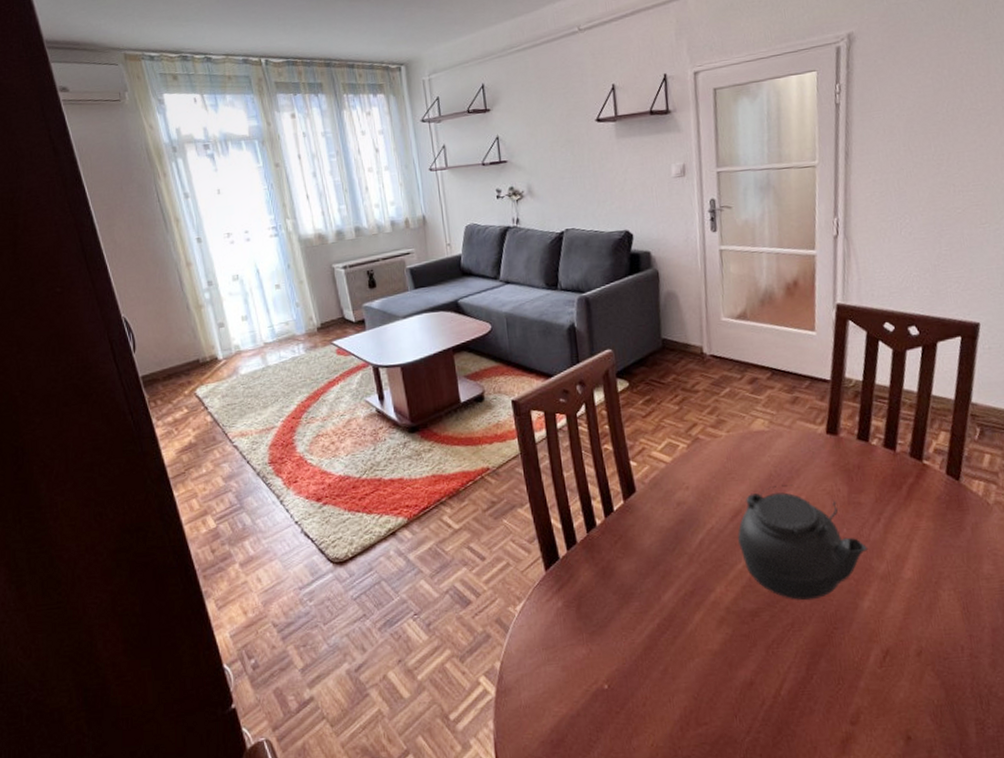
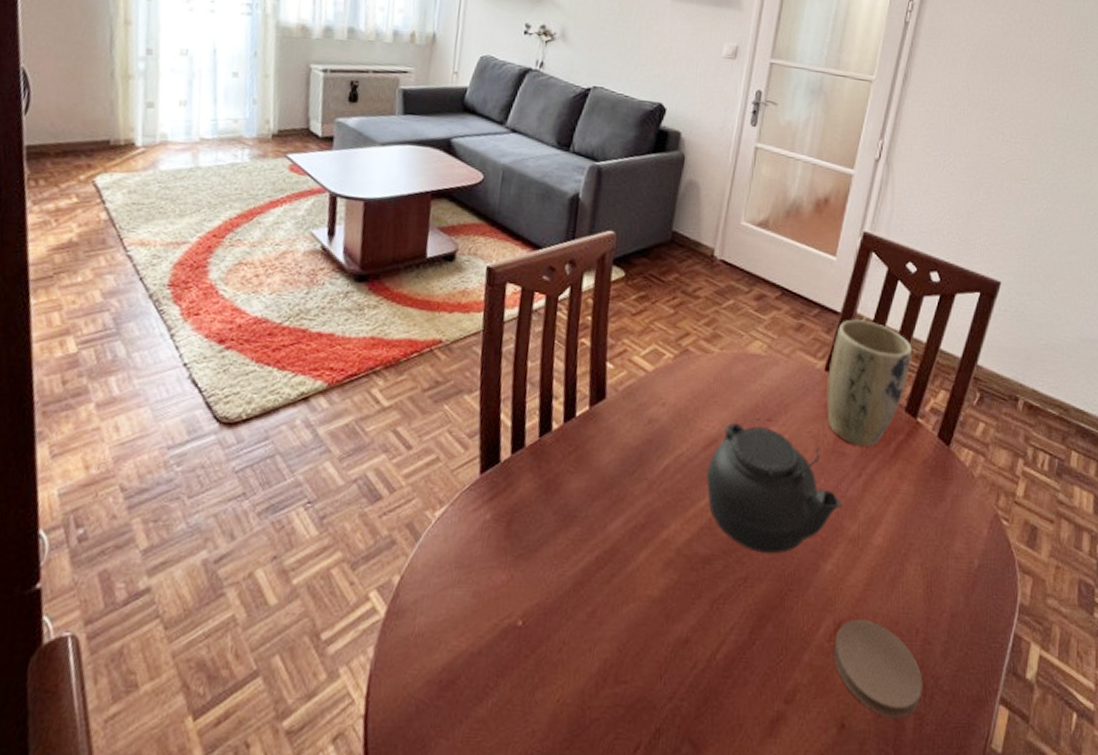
plant pot: none [829,382,907,495] -> present [826,319,912,447]
coaster: none [885,644,978,727] -> present [833,619,923,719]

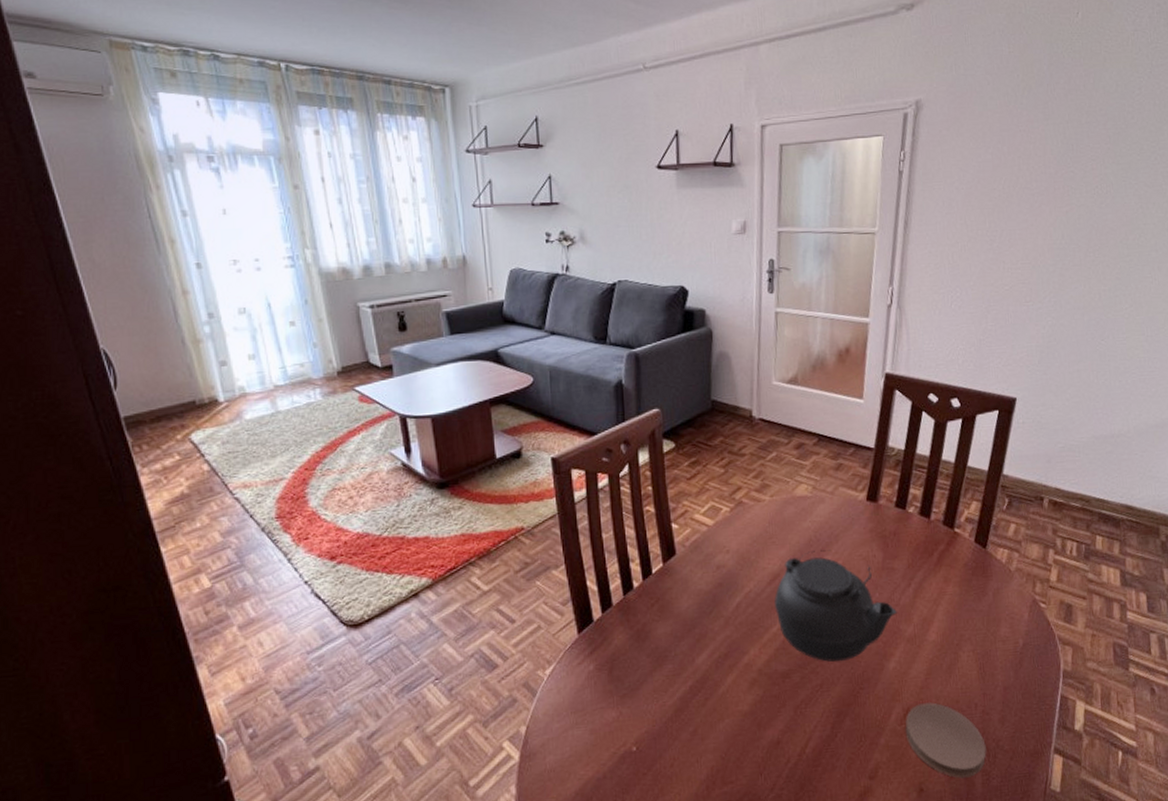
plant pot: present [826,319,912,447] -> none [869,451,943,561]

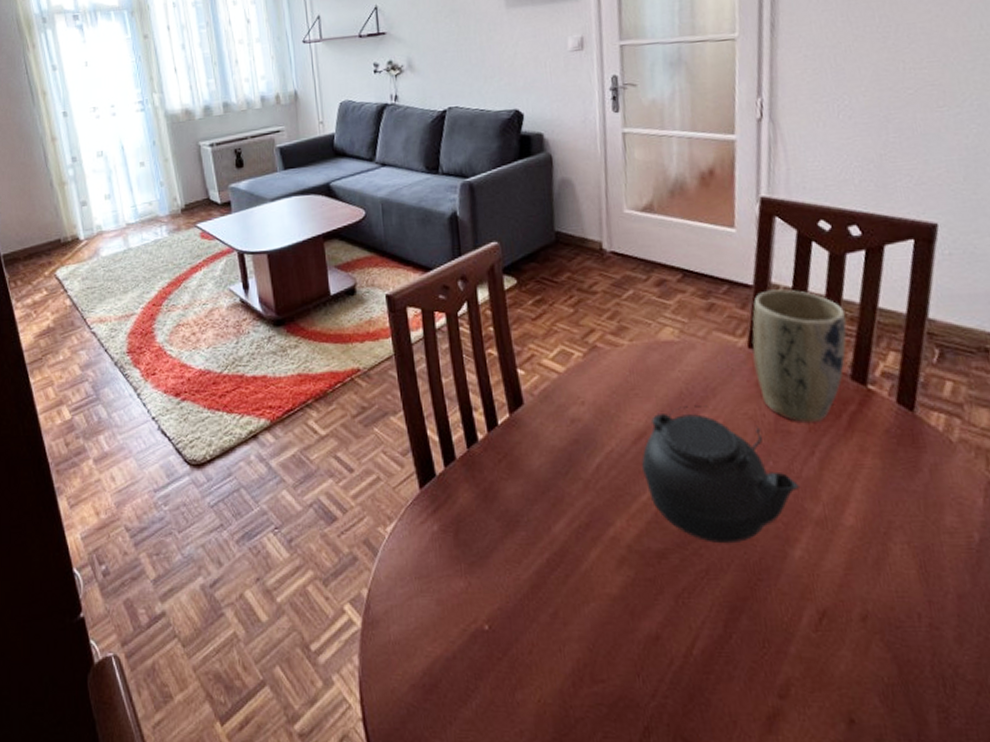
plant pot: none [869,451,943,561] -> present [752,289,847,422]
coaster: present [905,702,986,778] -> none [822,606,941,712]

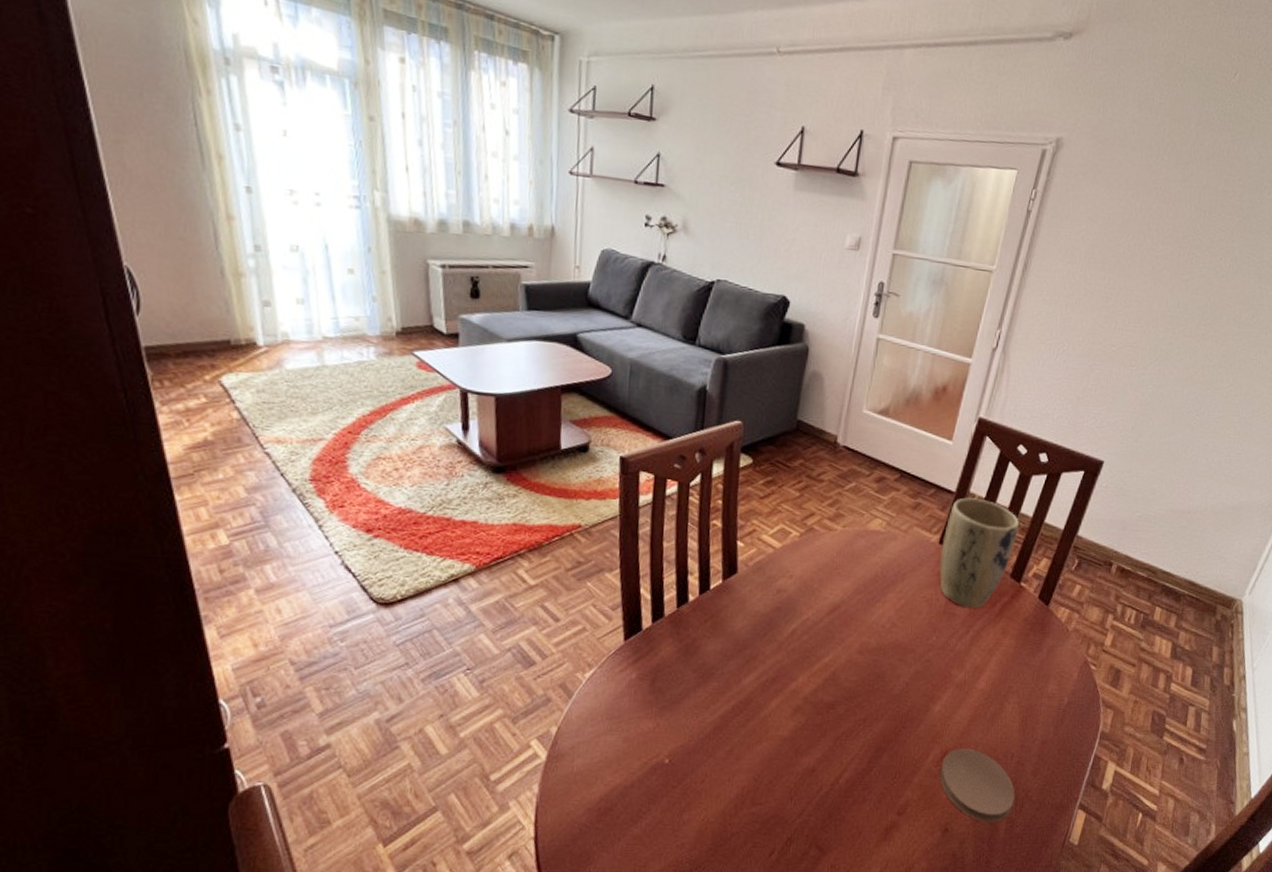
teapot: present [642,405,799,544] -> none [830,587,951,699]
coaster: none [822,606,941,712] -> present [939,748,1015,823]

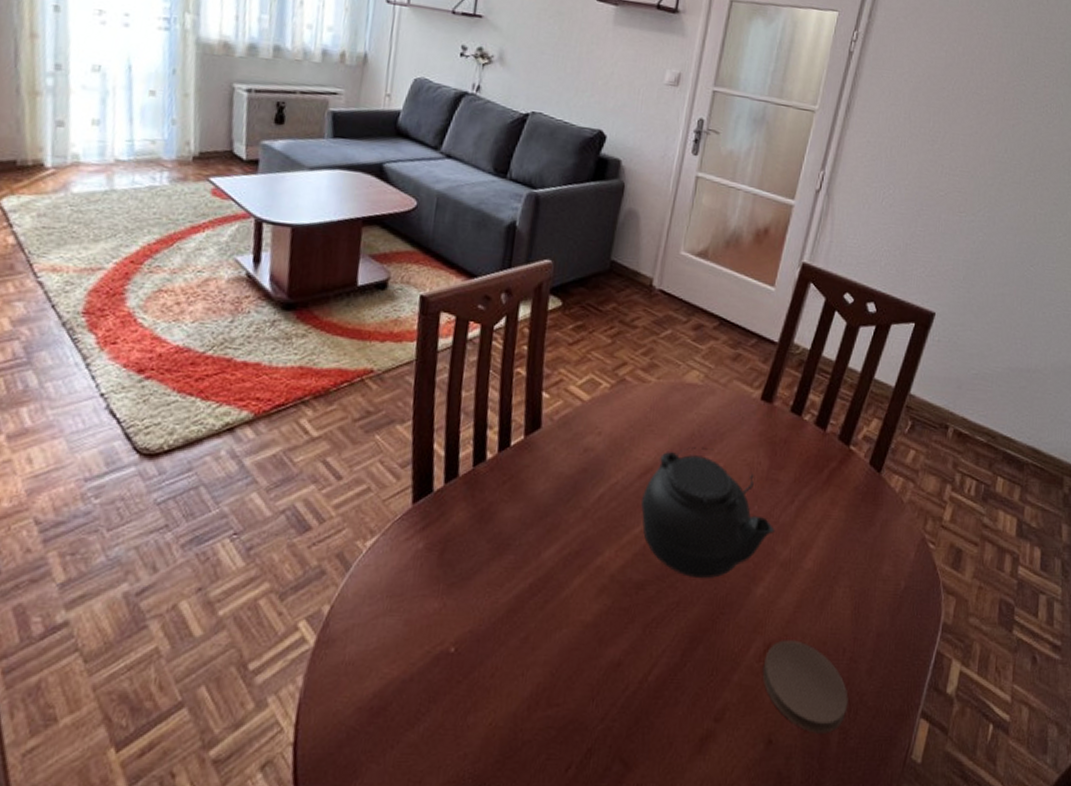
teapot: none [830,587,951,699] -> present [641,447,775,579]
plant pot: present [939,497,1019,608] -> none [761,349,847,474]

